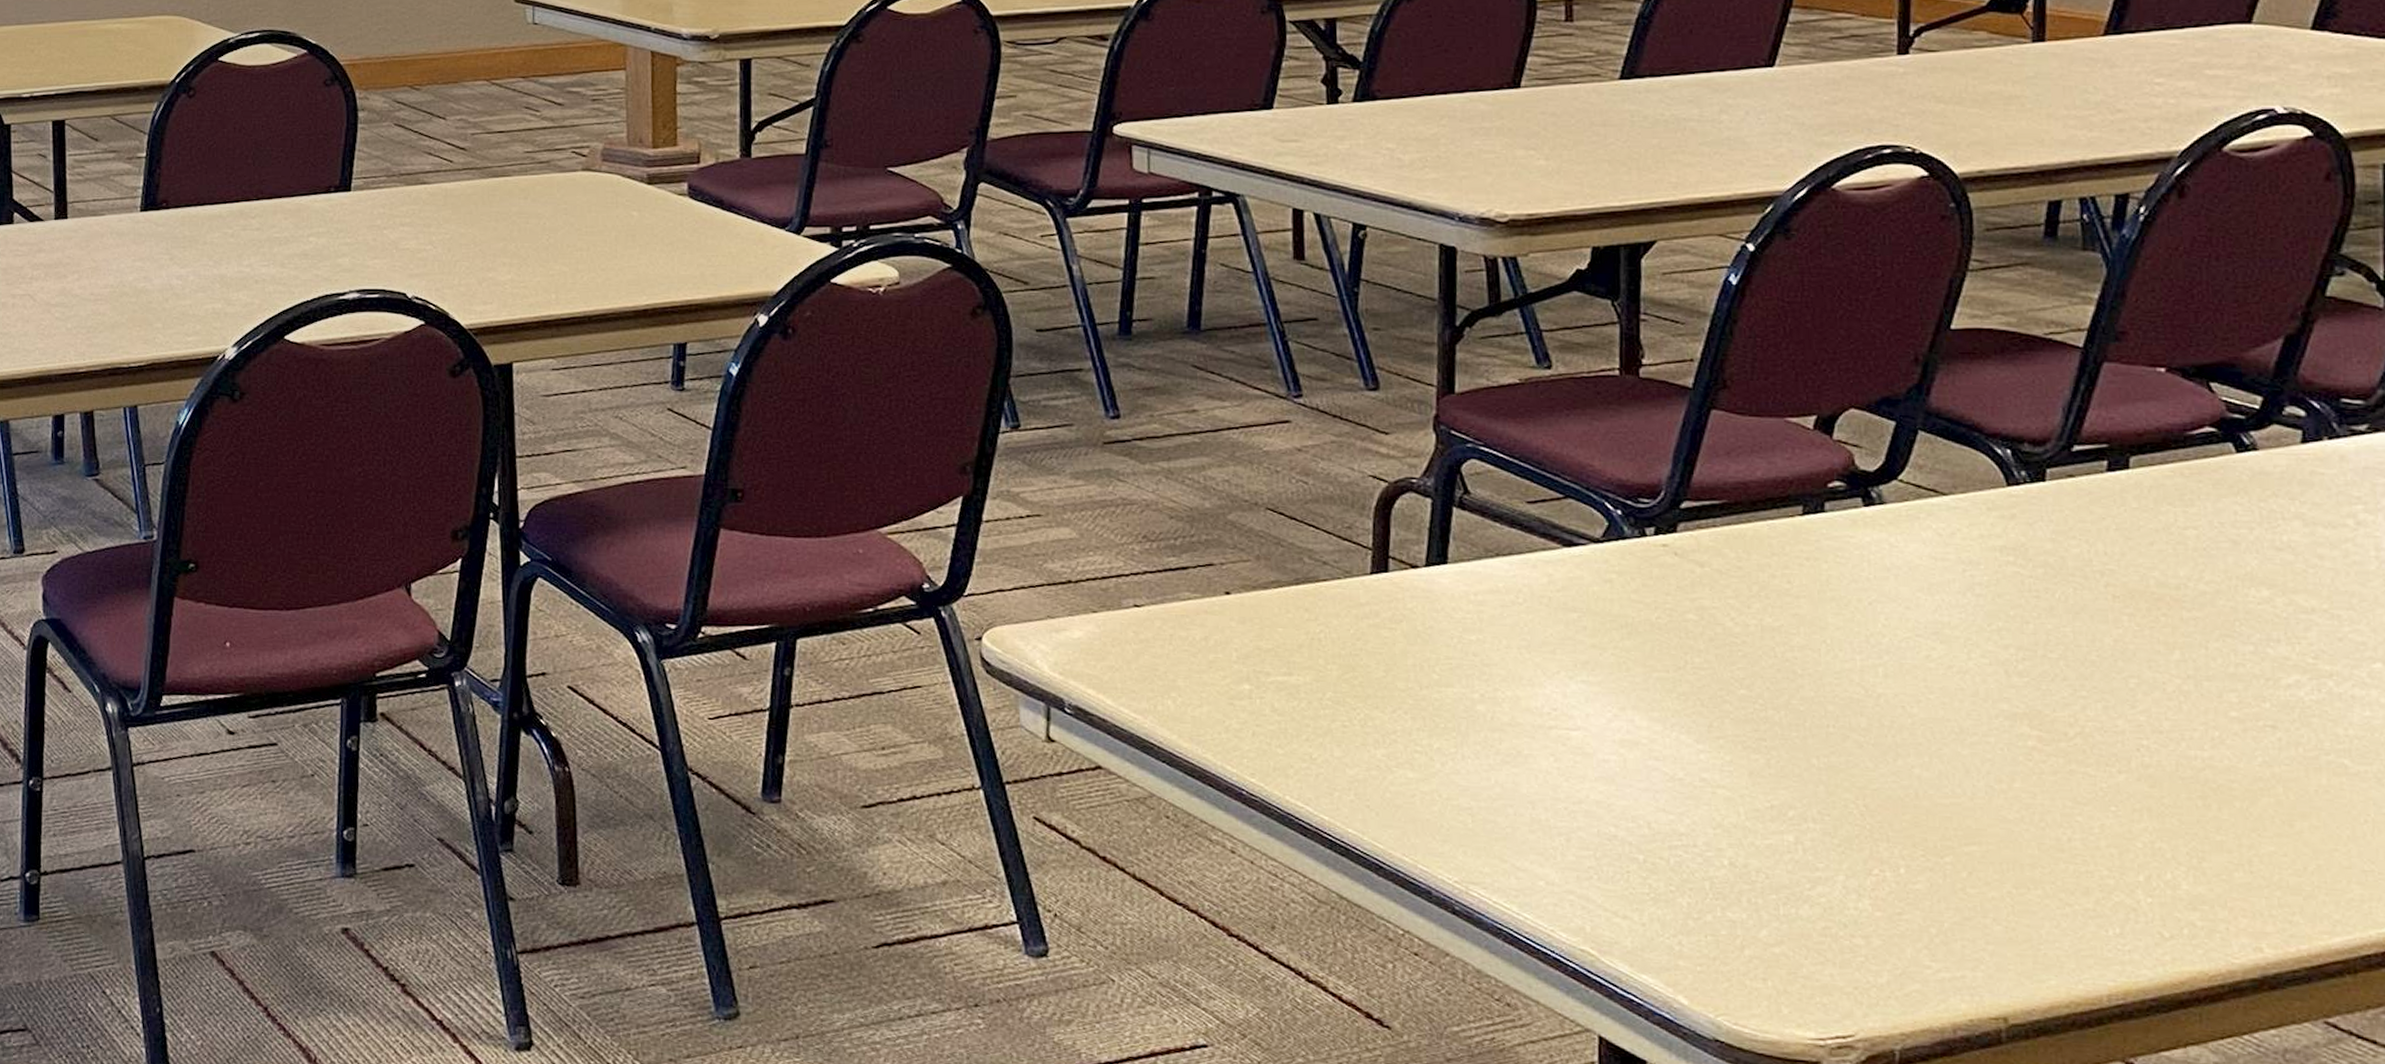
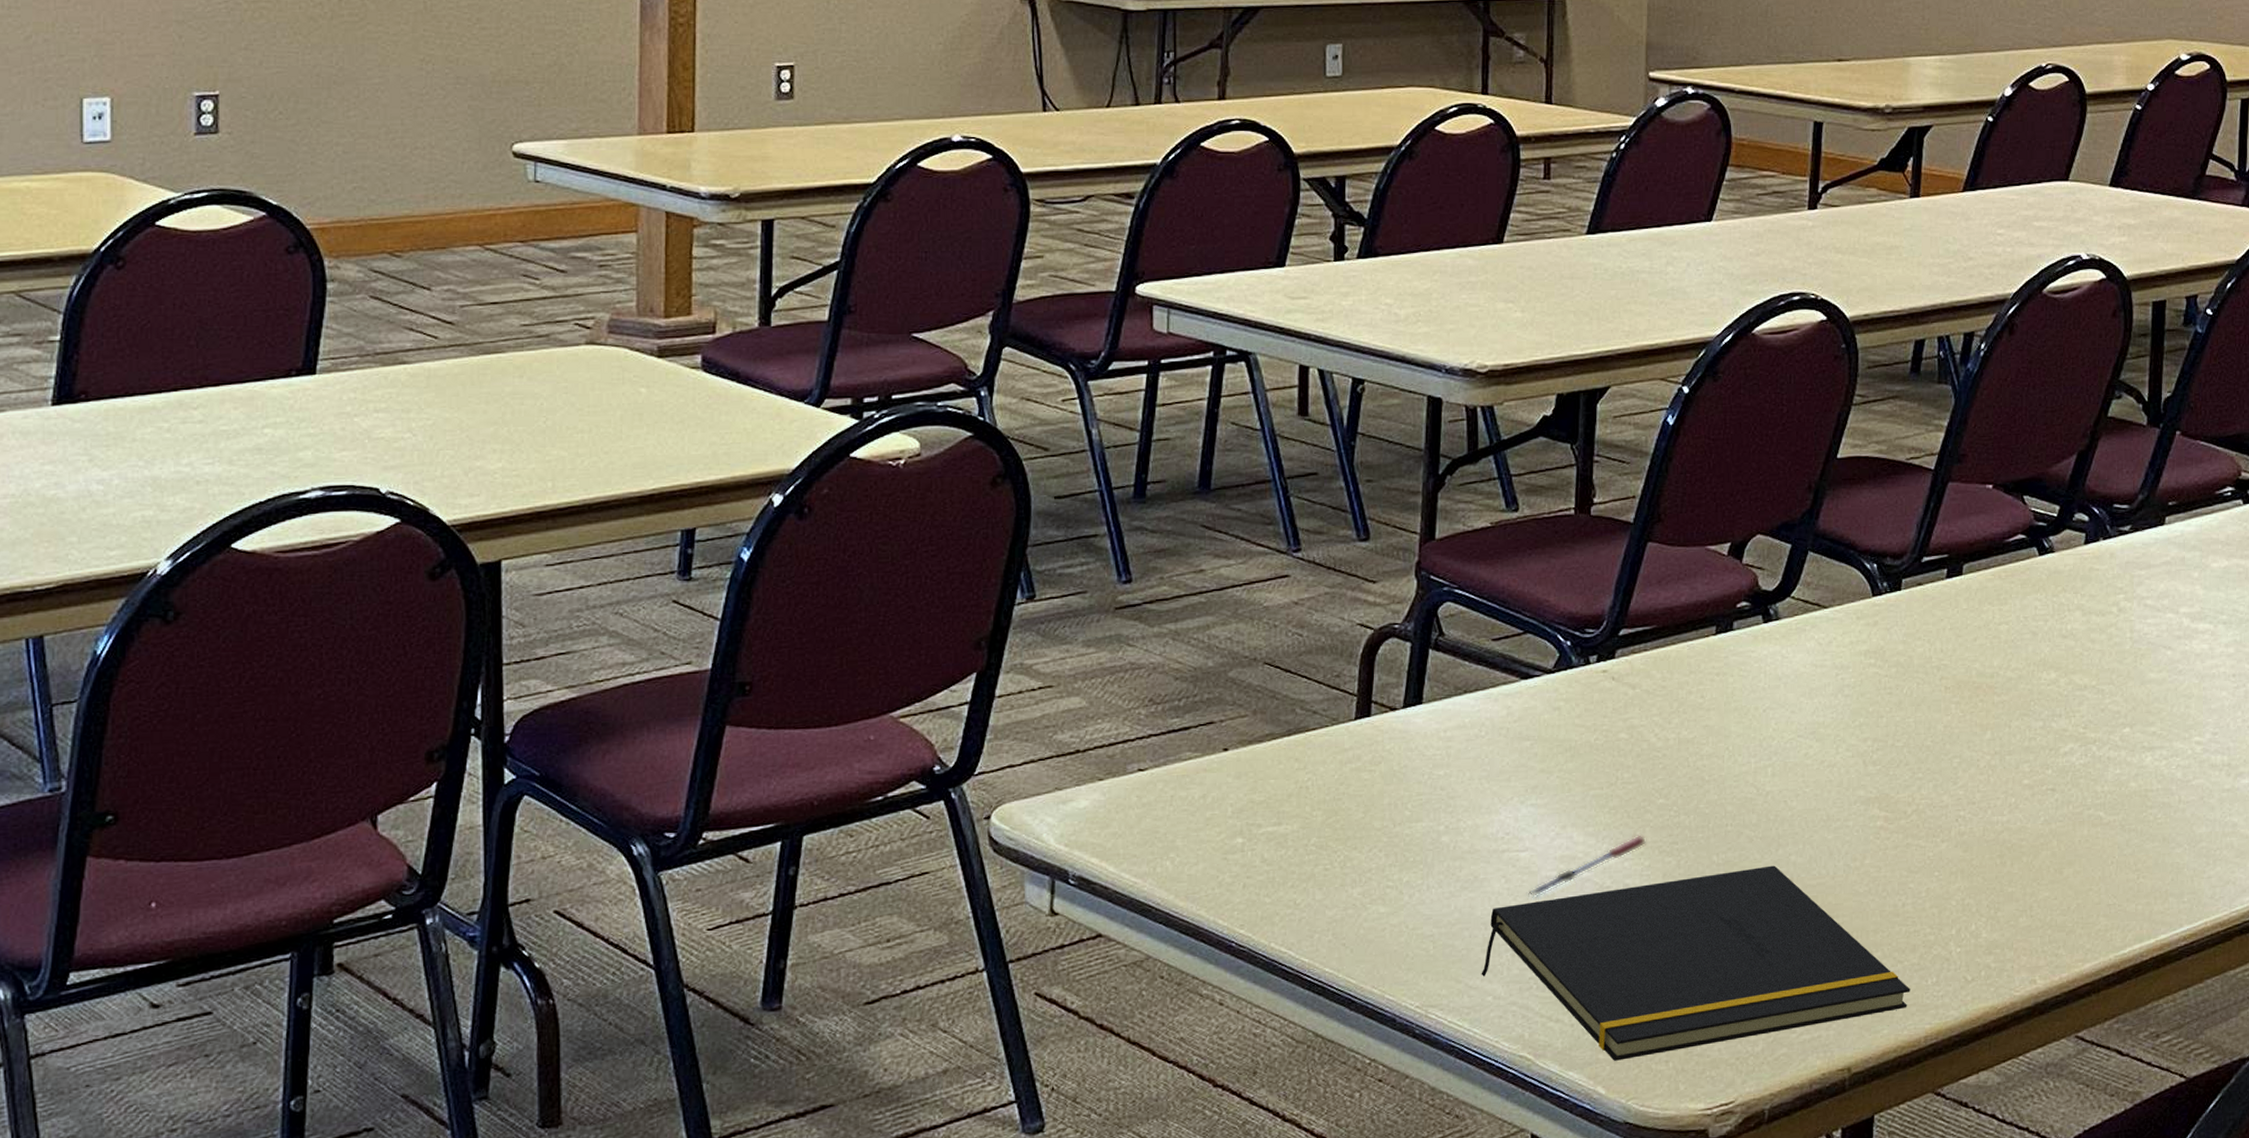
notepad: none [1530,776,2085,971] -> present [1481,865,1910,1061]
pen: none [1580,726,1727,780] -> present [1526,834,1647,897]

